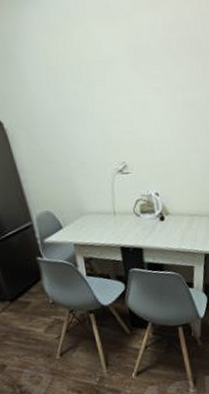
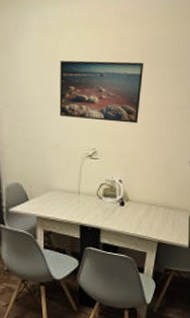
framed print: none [72,53,168,131] -> present [59,60,144,124]

